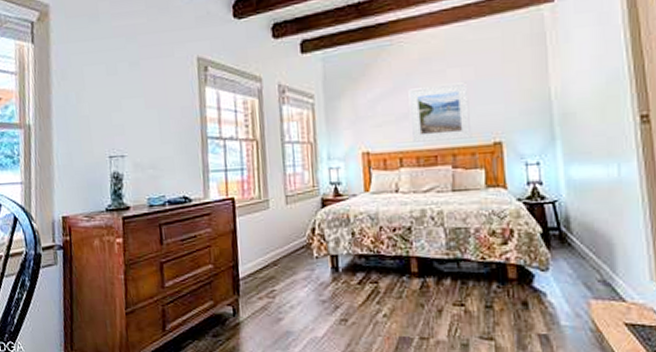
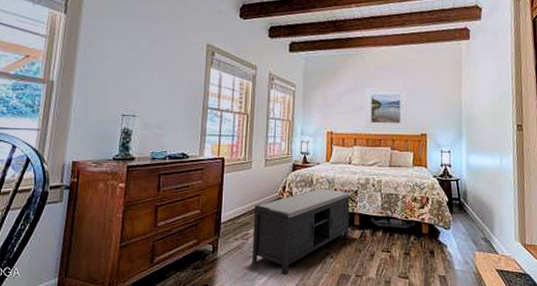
bench: none [276,226,405,341] -> present [252,188,351,275]

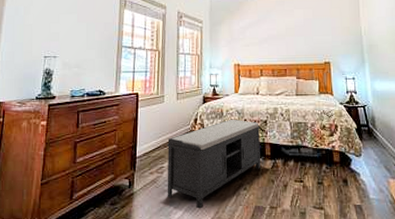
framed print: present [364,88,407,129] -> none [268,19,310,59]

